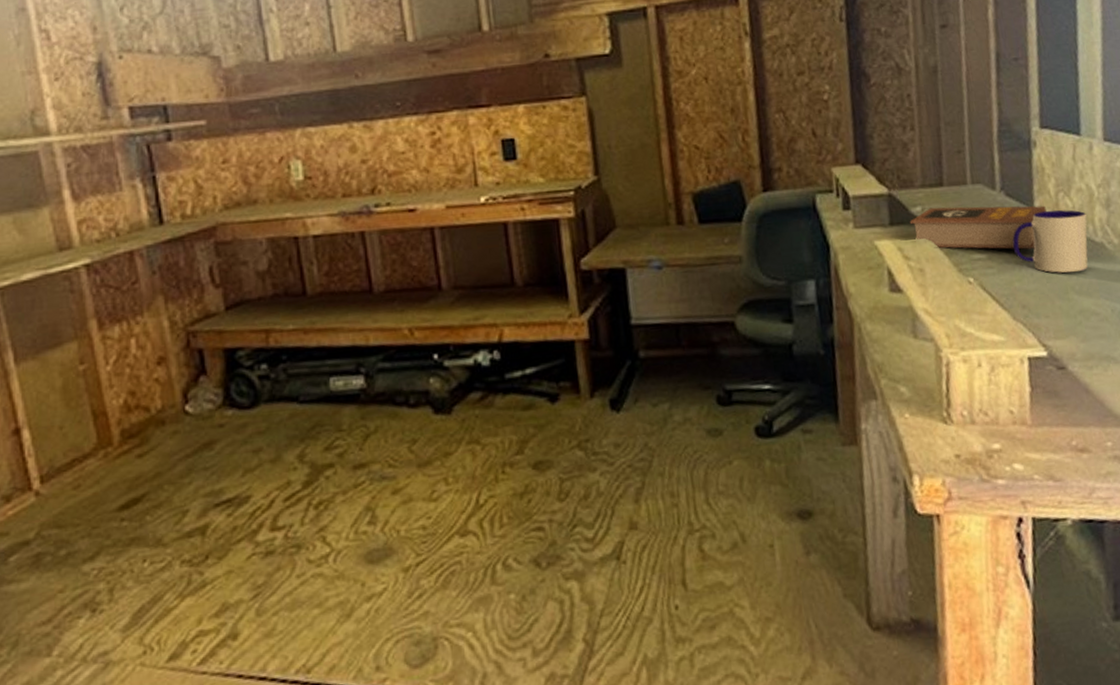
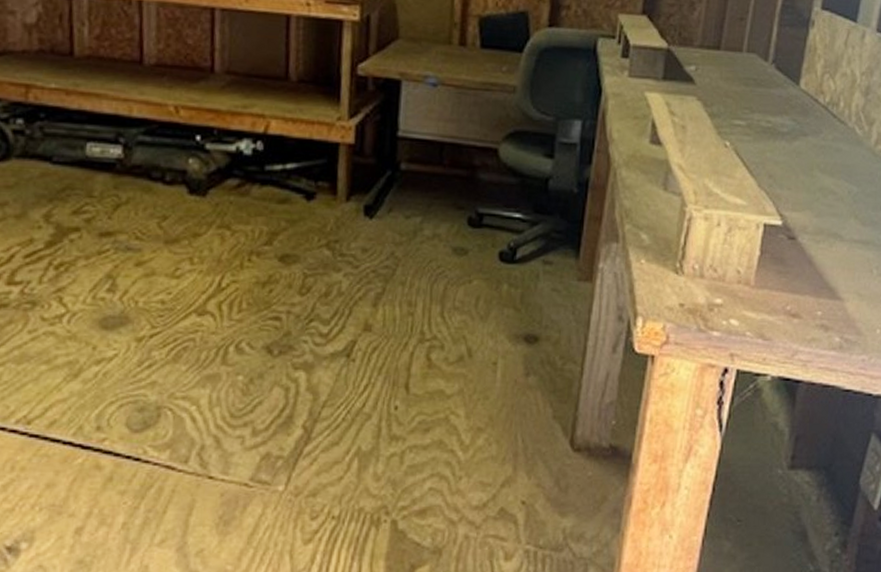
book: present [909,205,1046,250] -> none [681,68,810,123]
mug: present [1012,210,1088,273] -> none [772,89,845,152]

